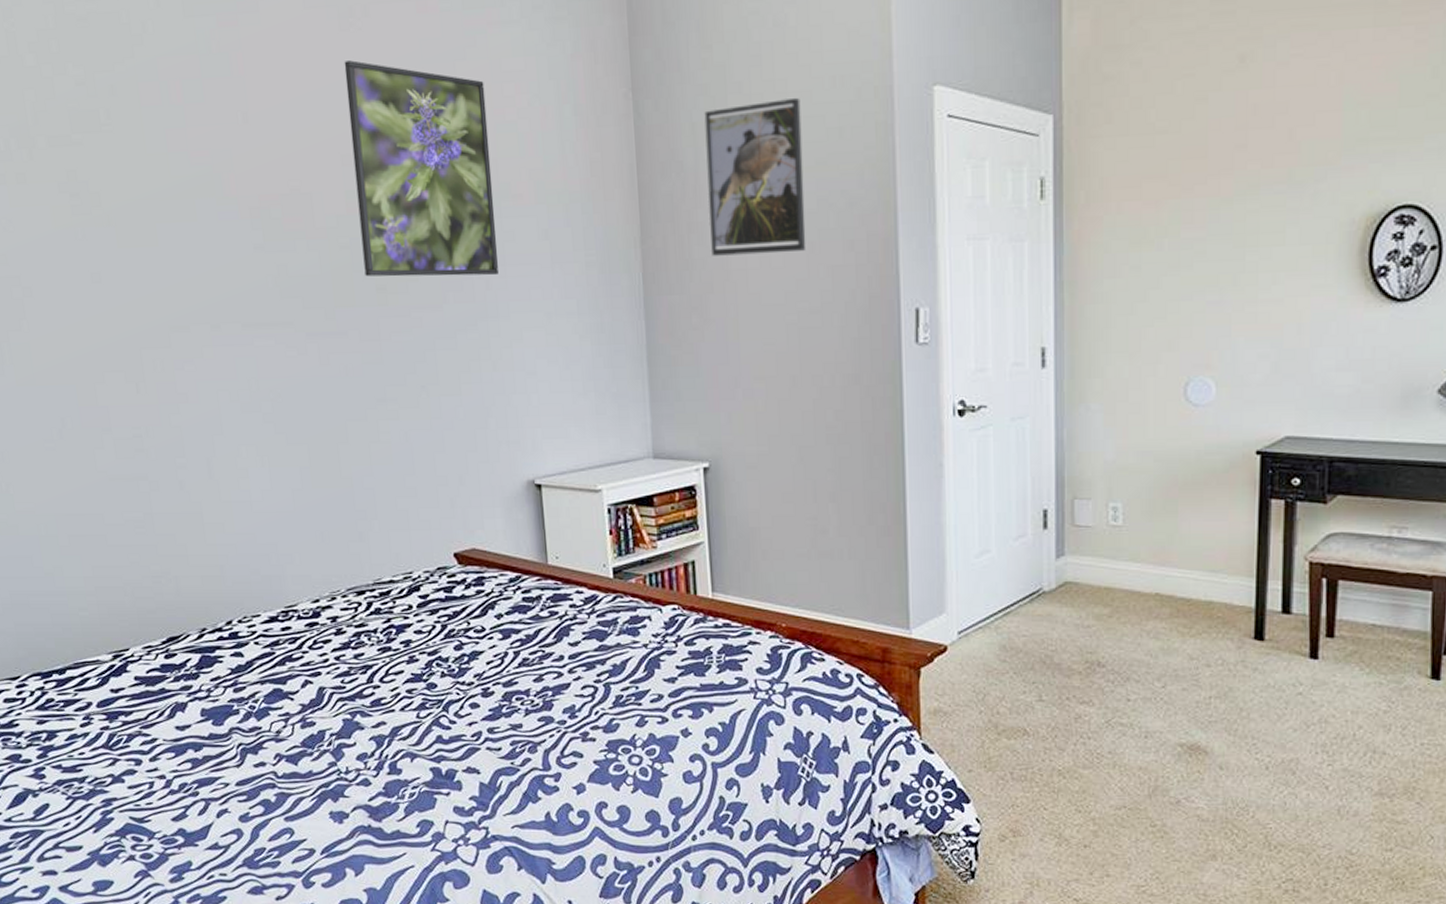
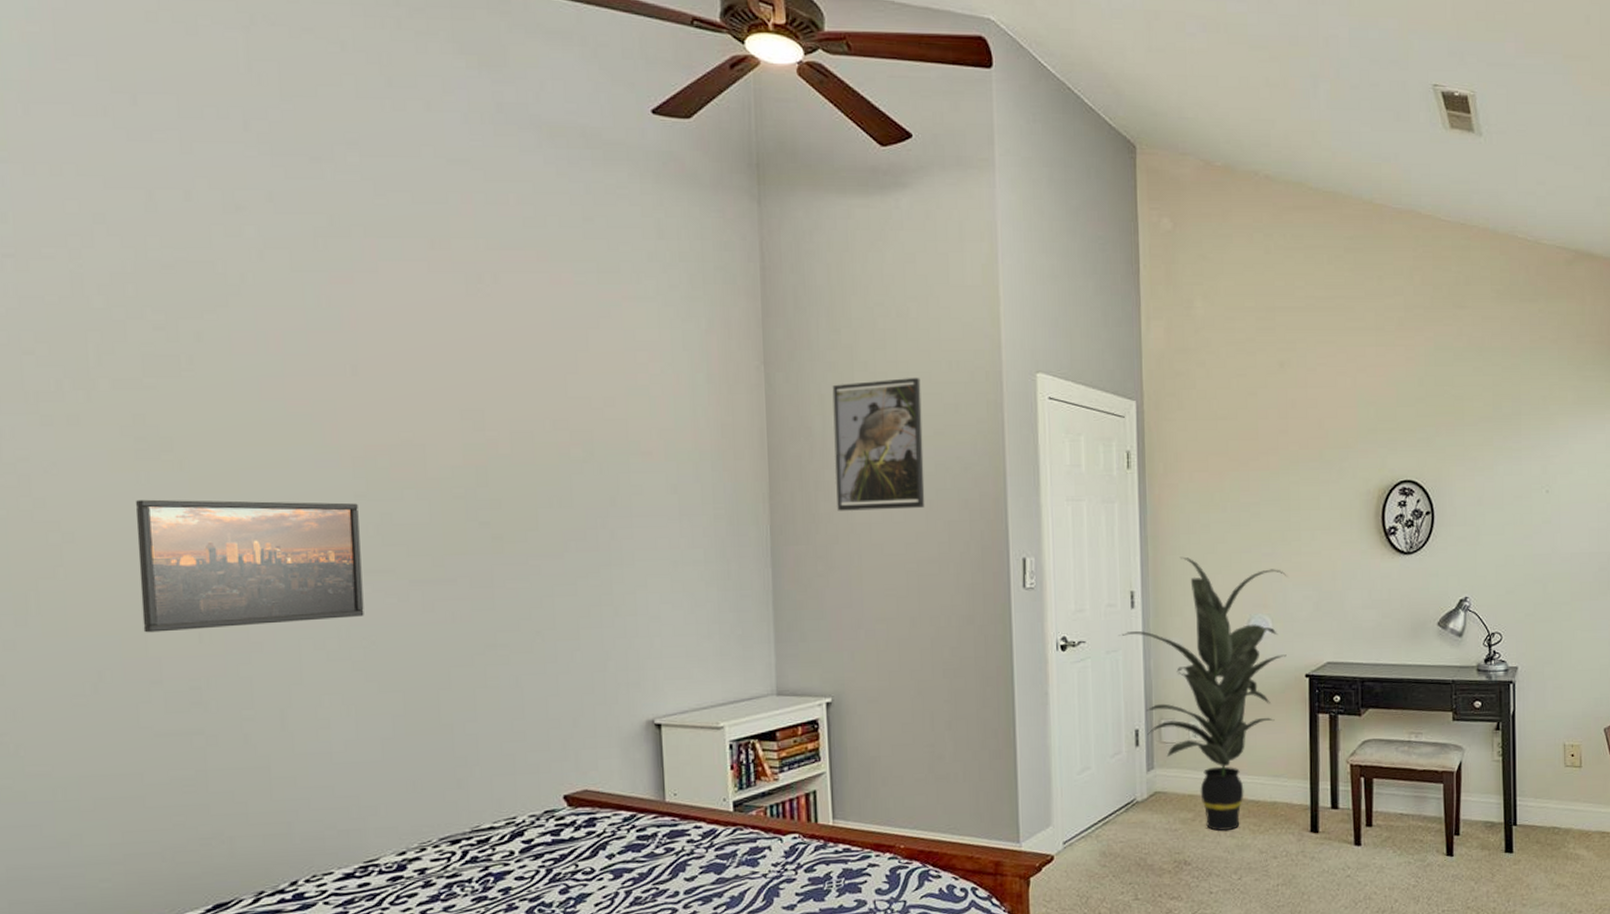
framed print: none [76,254,270,383] -> present [135,499,364,633]
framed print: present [344,60,498,277] -> none [469,323,625,526]
indoor plant: none [1026,306,1238,630] -> present [1119,556,1287,831]

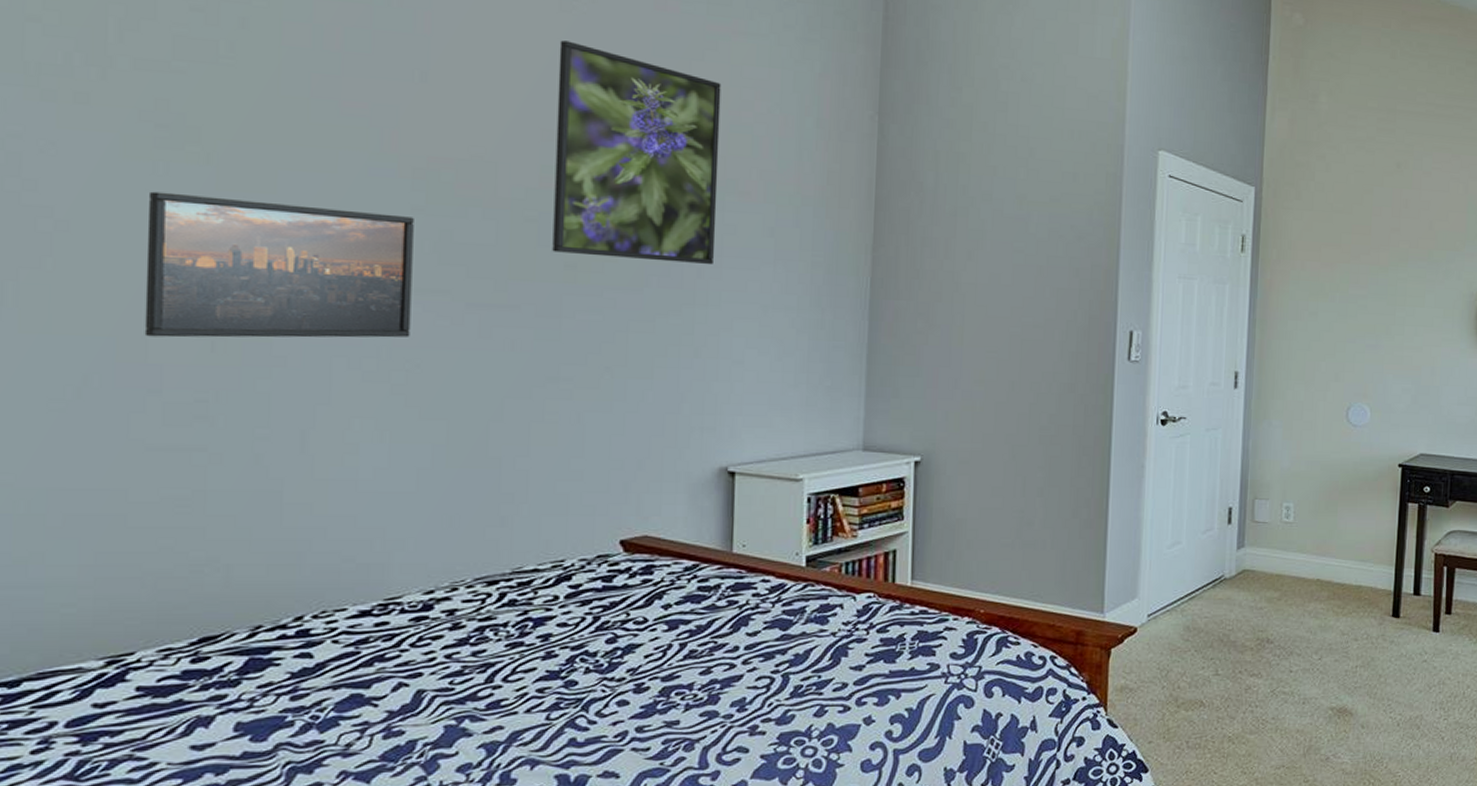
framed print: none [469,323,625,526] -> present [552,40,722,265]
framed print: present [832,378,925,511] -> none [943,142,1041,273]
indoor plant: present [1119,556,1287,831] -> none [1220,341,1388,611]

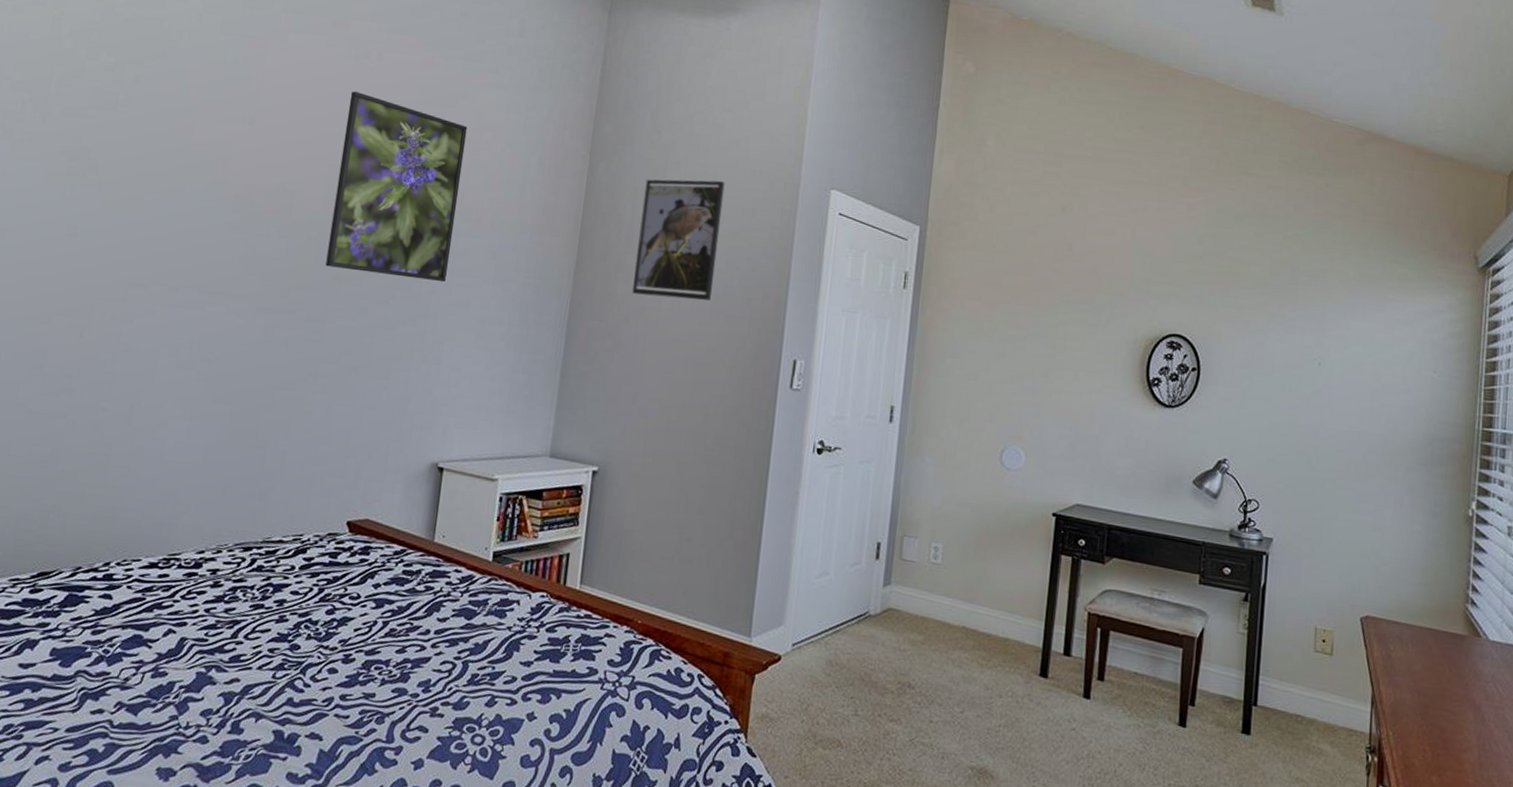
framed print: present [144,191,414,338] -> none [39,208,231,333]
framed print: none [943,142,1041,273] -> present [632,179,725,301]

